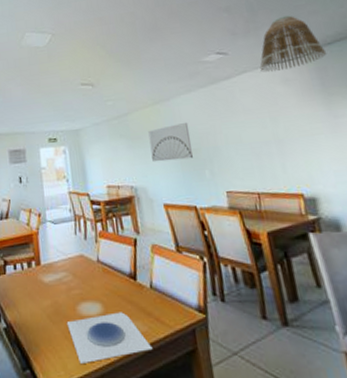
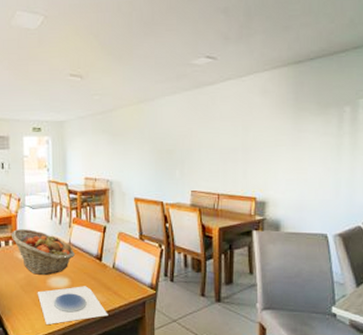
fruit basket: none [33,247,105,301] -> present [10,229,75,275]
wall art: present [148,122,193,162] -> none [130,123,168,159]
lamp shade: present [259,15,327,73] -> none [244,25,307,82]

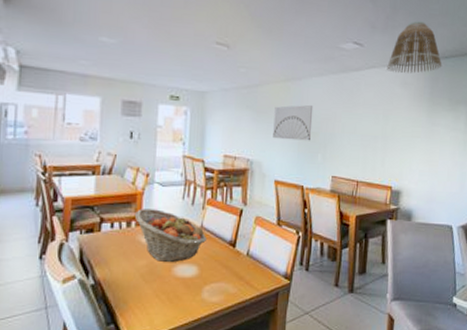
plate: present [37,286,108,324] -> none [159,275,238,319]
wall art: none [130,123,168,159] -> present [273,104,314,141]
lamp shade: none [244,25,307,82] -> present [387,21,442,74]

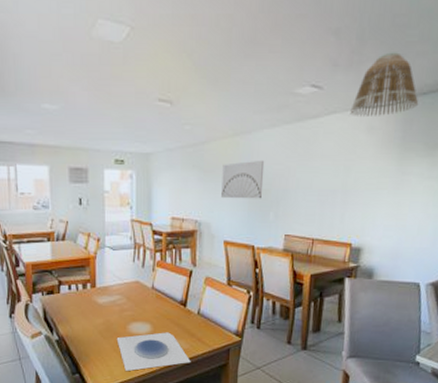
fruit basket: present [134,209,206,262] -> none [89,272,158,320]
plate: none [159,275,238,319] -> present [116,332,191,371]

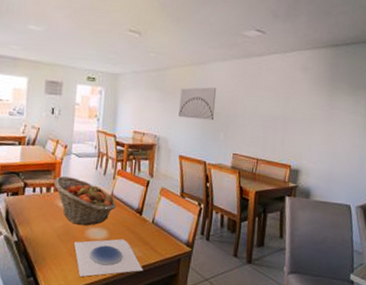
fruit basket: none [89,272,158,320] -> present [53,176,116,225]
lamp shade: present [350,52,419,116] -> none [288,10,343,59]

